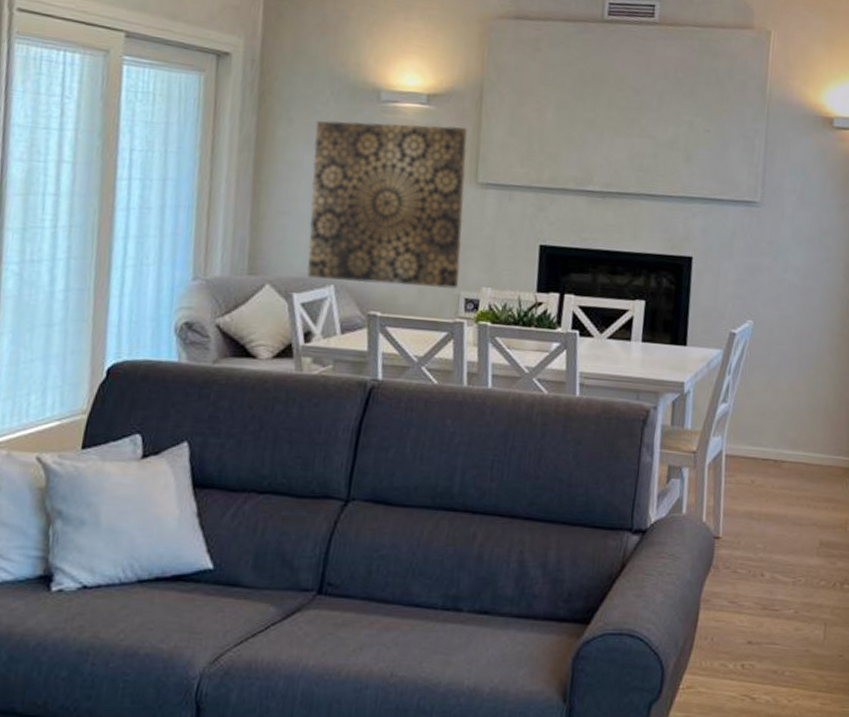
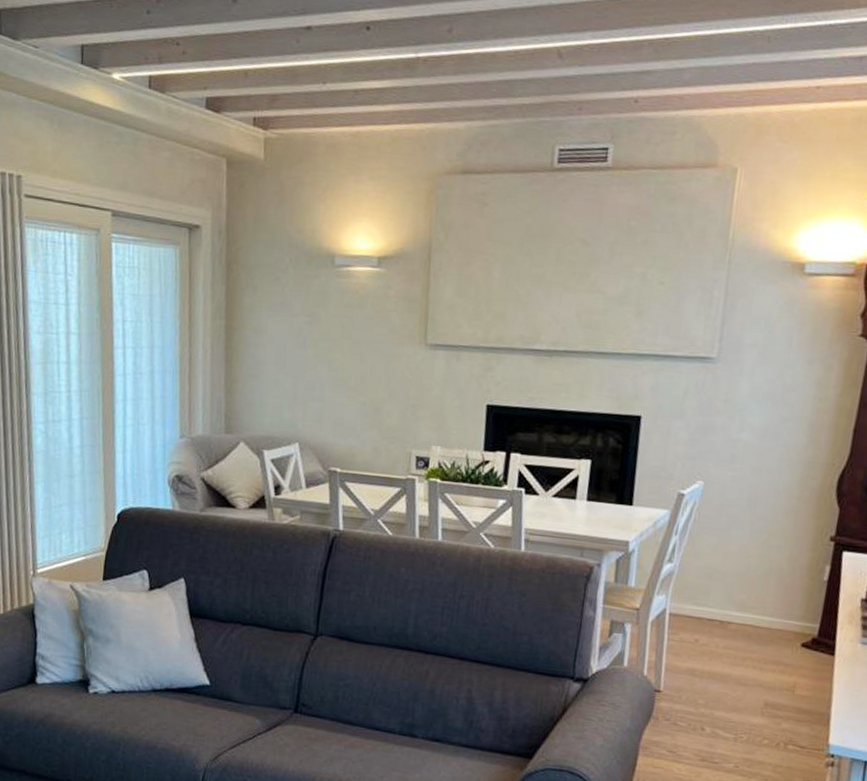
wall art: present [307,120,469,289] -> none [275,287,418,447]

